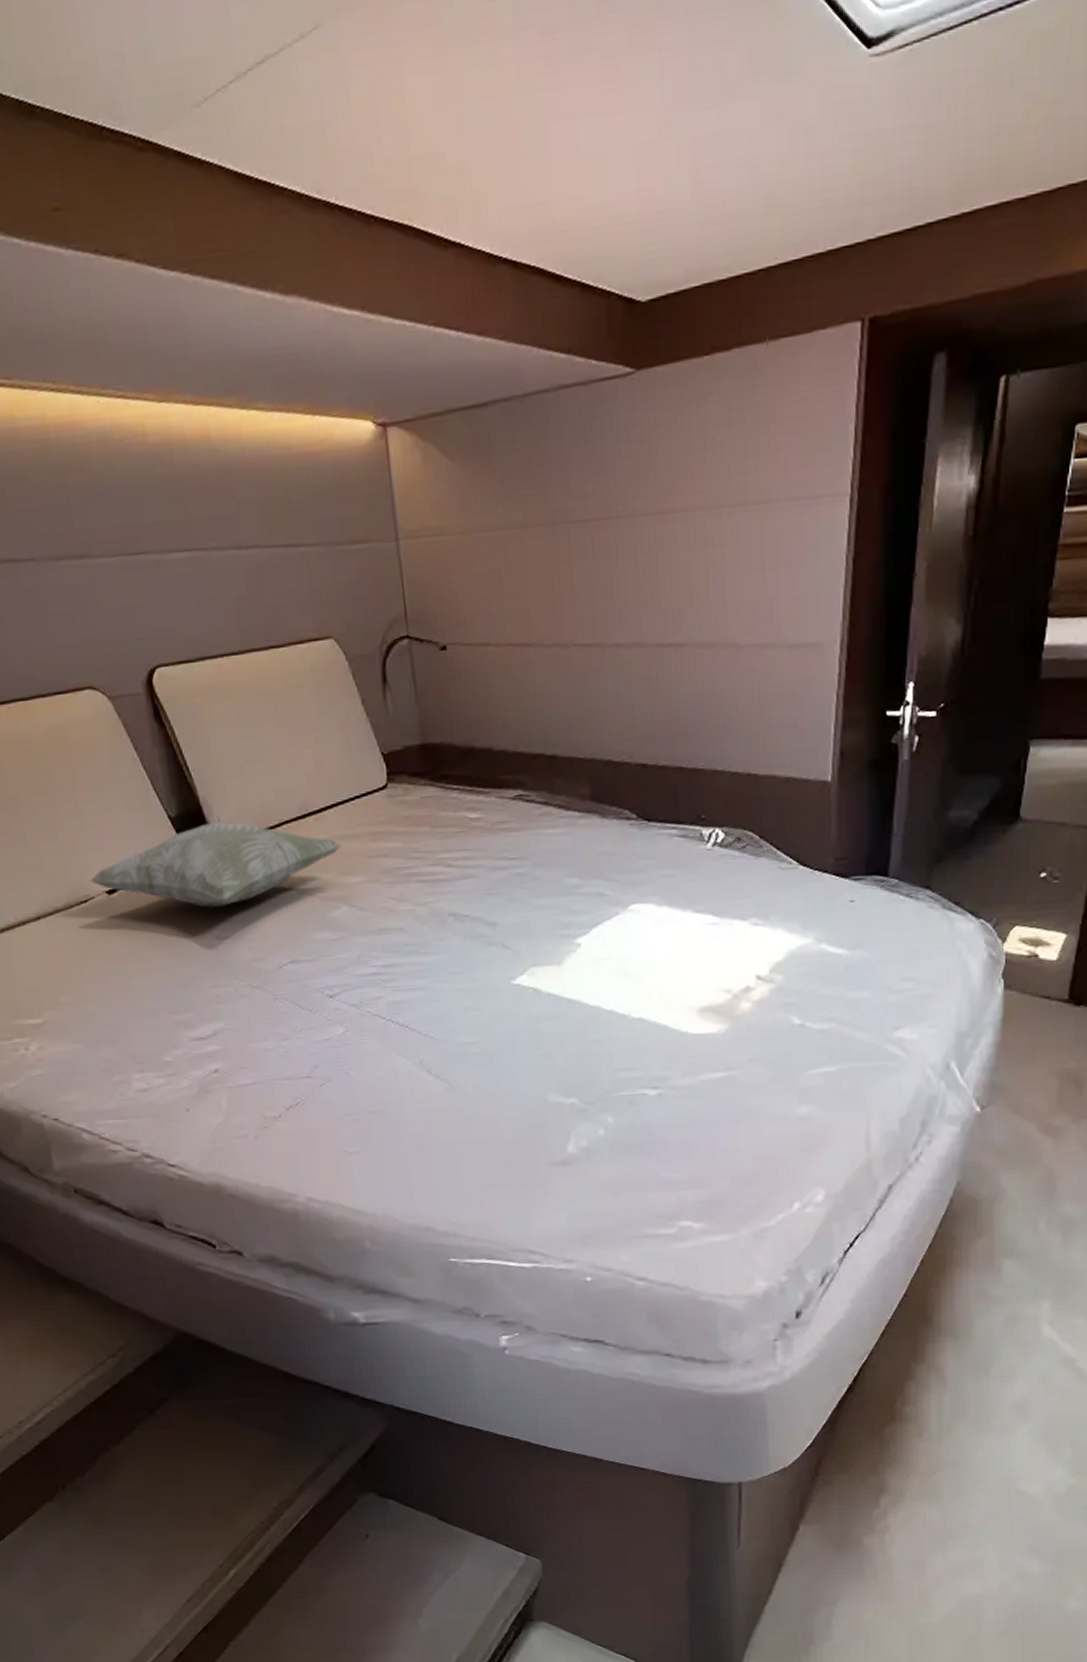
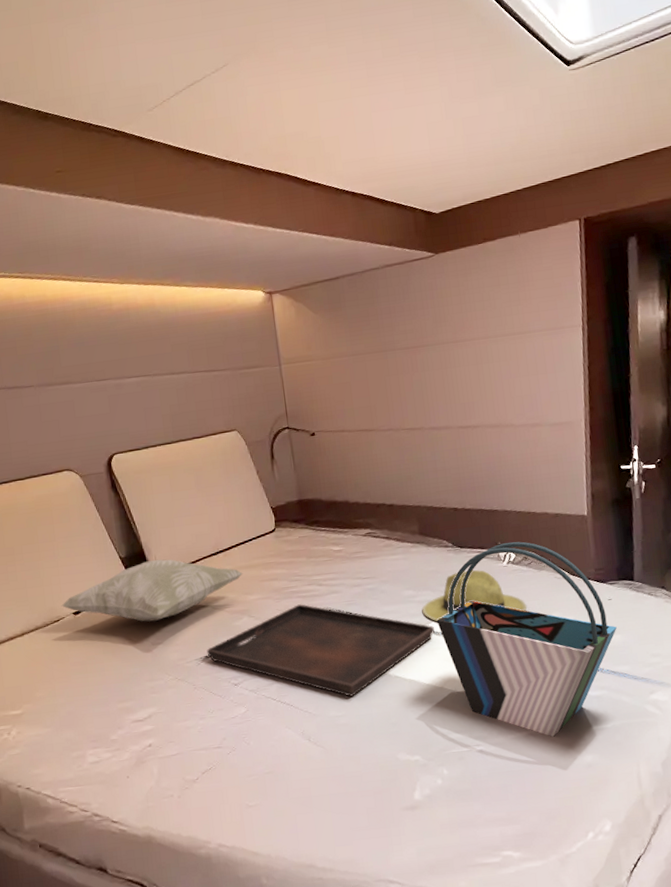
serving tray: none [291,891,605,1018] -> present [206,604,435,697]
straw hat: none [589,853,736,922] -> present [422,570,527,621]
tote bag: none [609,814,858,1081] -> present [436,541,617,737]

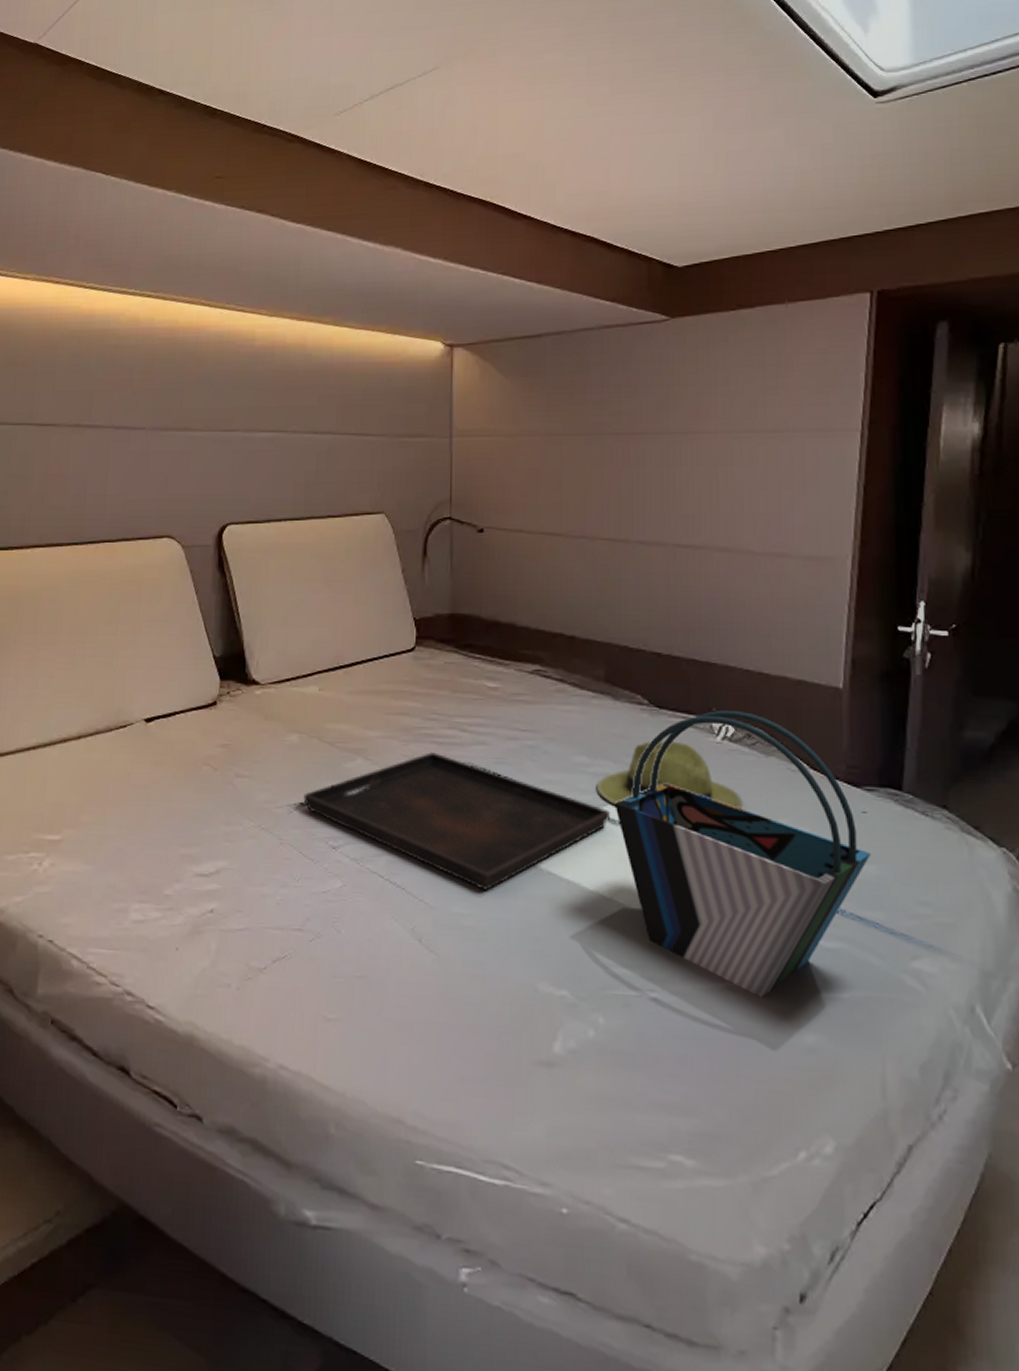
decorative pillow: present [61,559,243,622] -> none [132,665,366,746]

